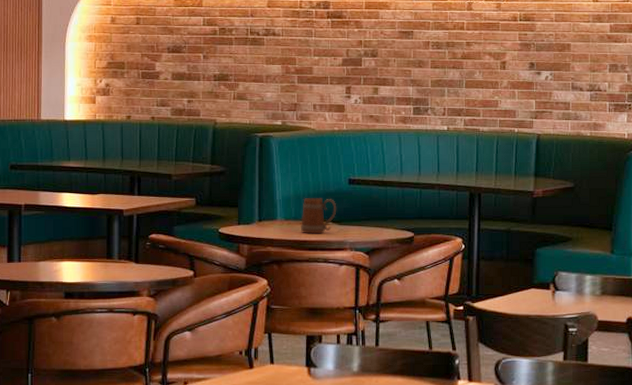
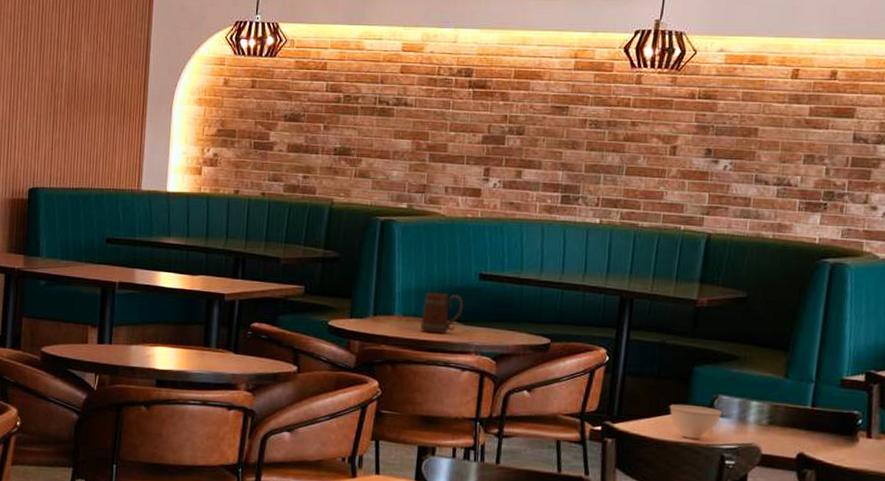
bowl: none [518,282,562,311] -> present [669,404,722,439]

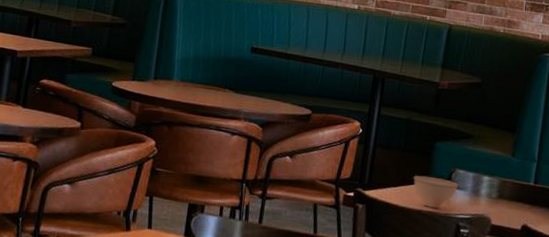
beer mug: present [420,292,464,334] -> none [196,61,236,100]

